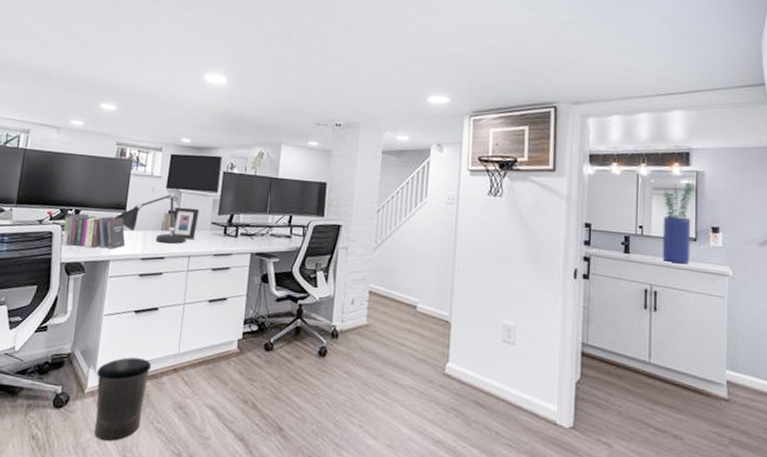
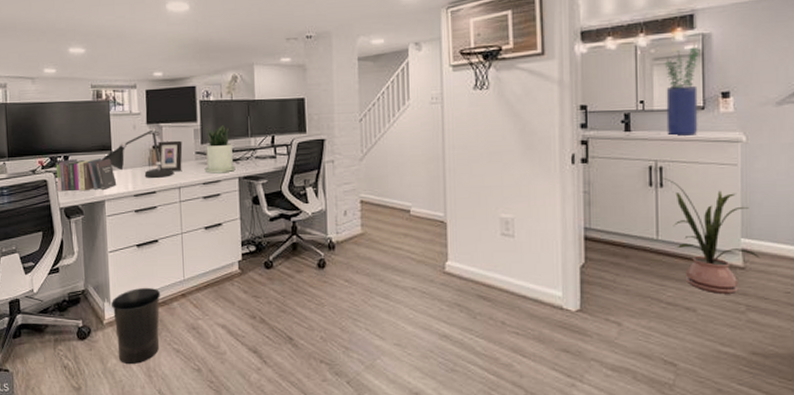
planter: none [217,197,249,247] -> present [204,125,236,174]
house plant: none [655,301,744,425] -> present [661,177,761,294]

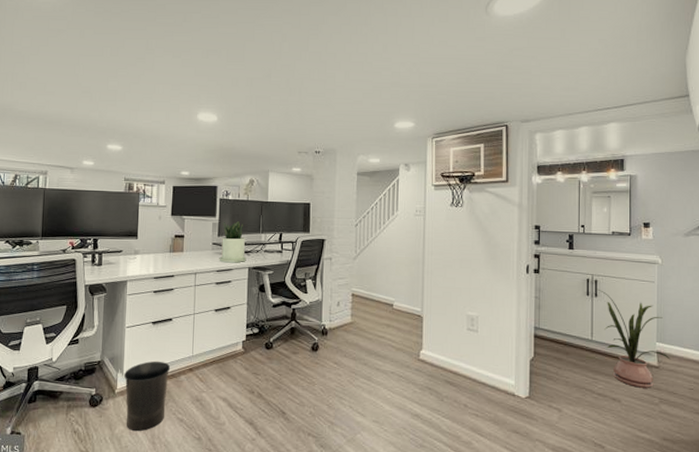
books: present [56,158,117,191] -> none [84,242,140,272]
desk lamp: present [101,128,175,178] -> none [127,219,192,264]
picture frame: present [157,140,183,172] -> none [178,231,201,259]
vase: present [664,42,700,136] -> none [600,181,628,256]

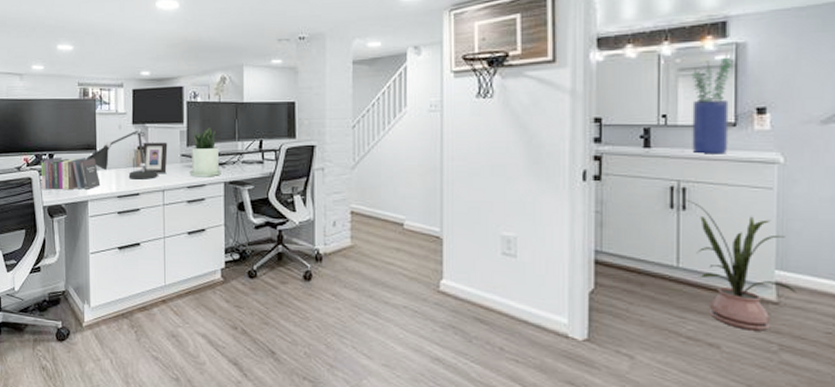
books: none [84,242,140,272] -> present [40,158,101,191]
waste bin: present [124,361,171,431] -> none [91,291,141,369]
desk lamp: none [127,219,192,264] -> present [85,128,159,179]
picture frame: none [178,231,201,259] -> present [142,142,168,174]
vase: none [600,181,628,256] -> present [691,52,733,154]

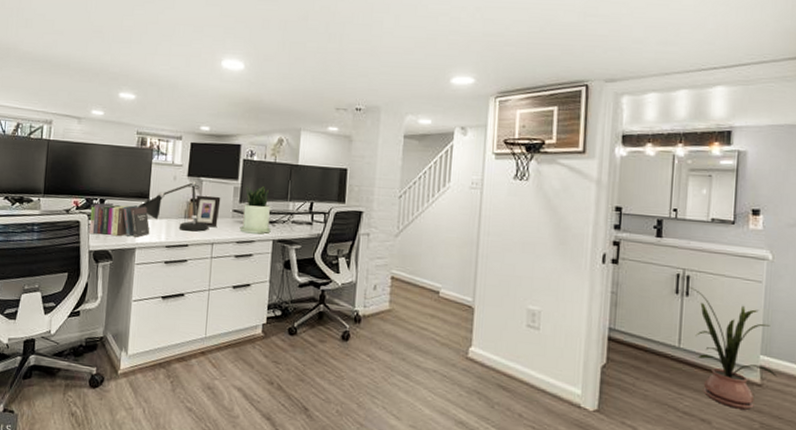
vase: present [691,52,733,154] -> none [697,158,735,248]

